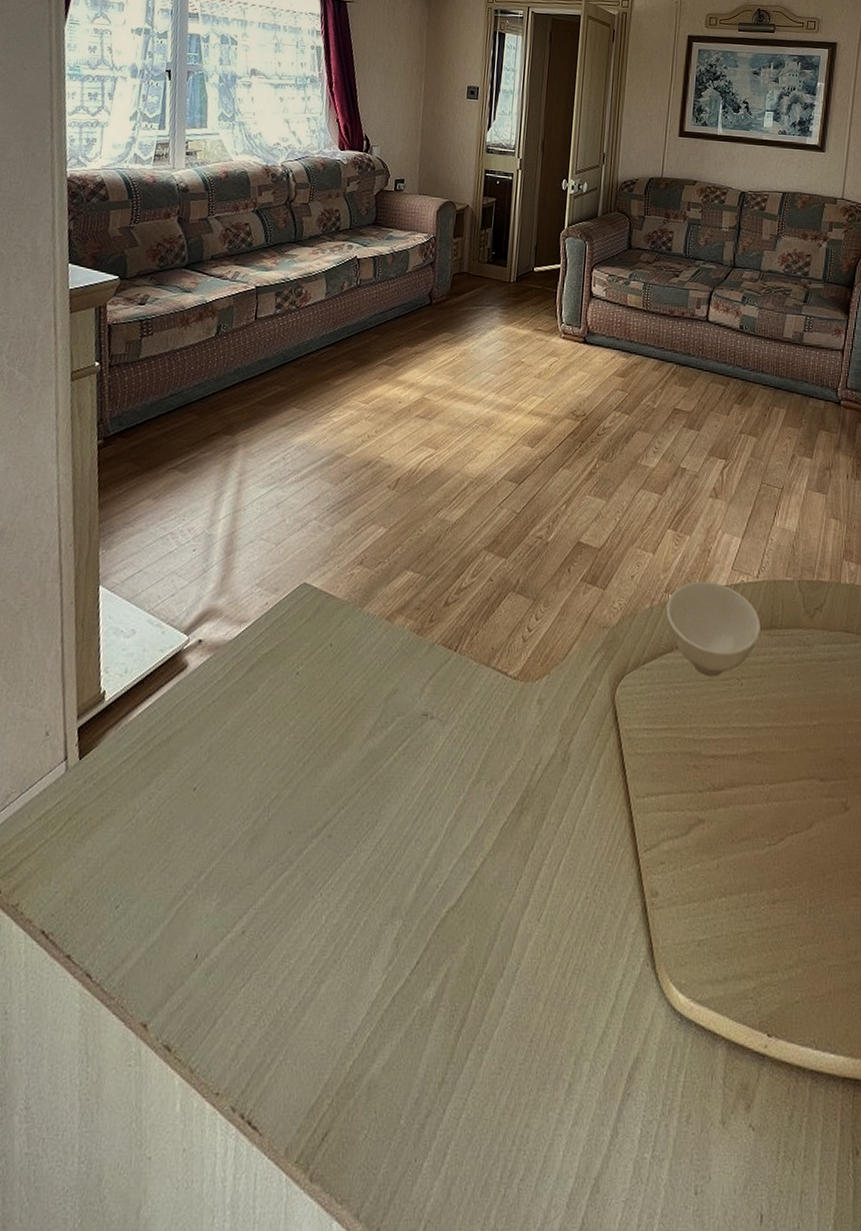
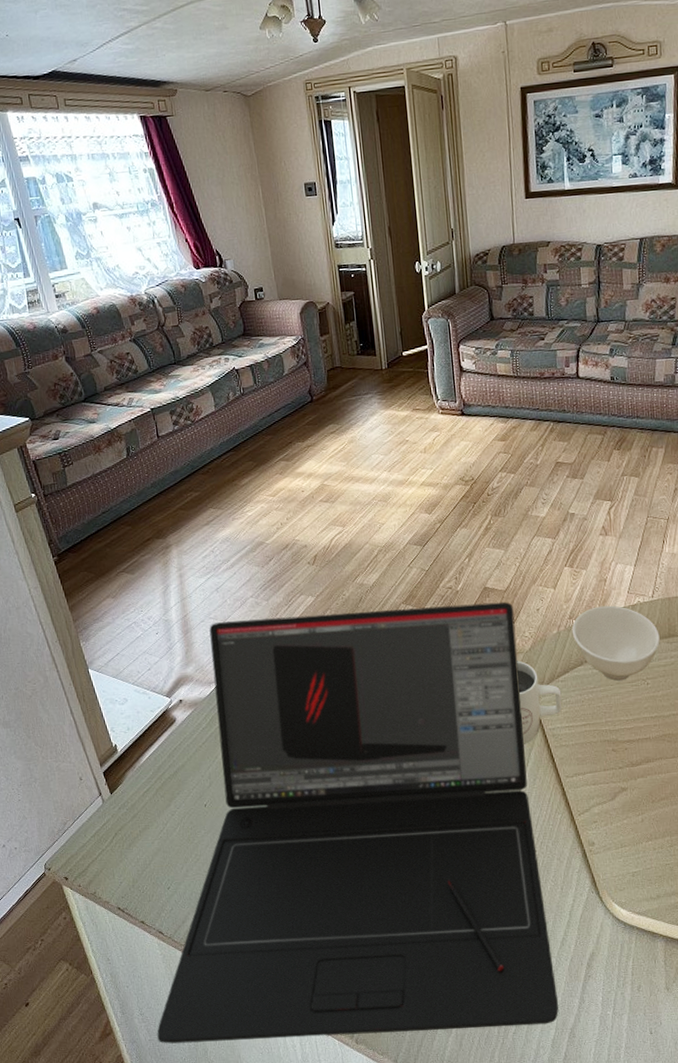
laptop: none [38,545,606,1168] -> present [157,601,559,1044]
mug: none [592,637,645,747] -> present [517,660,563,744]

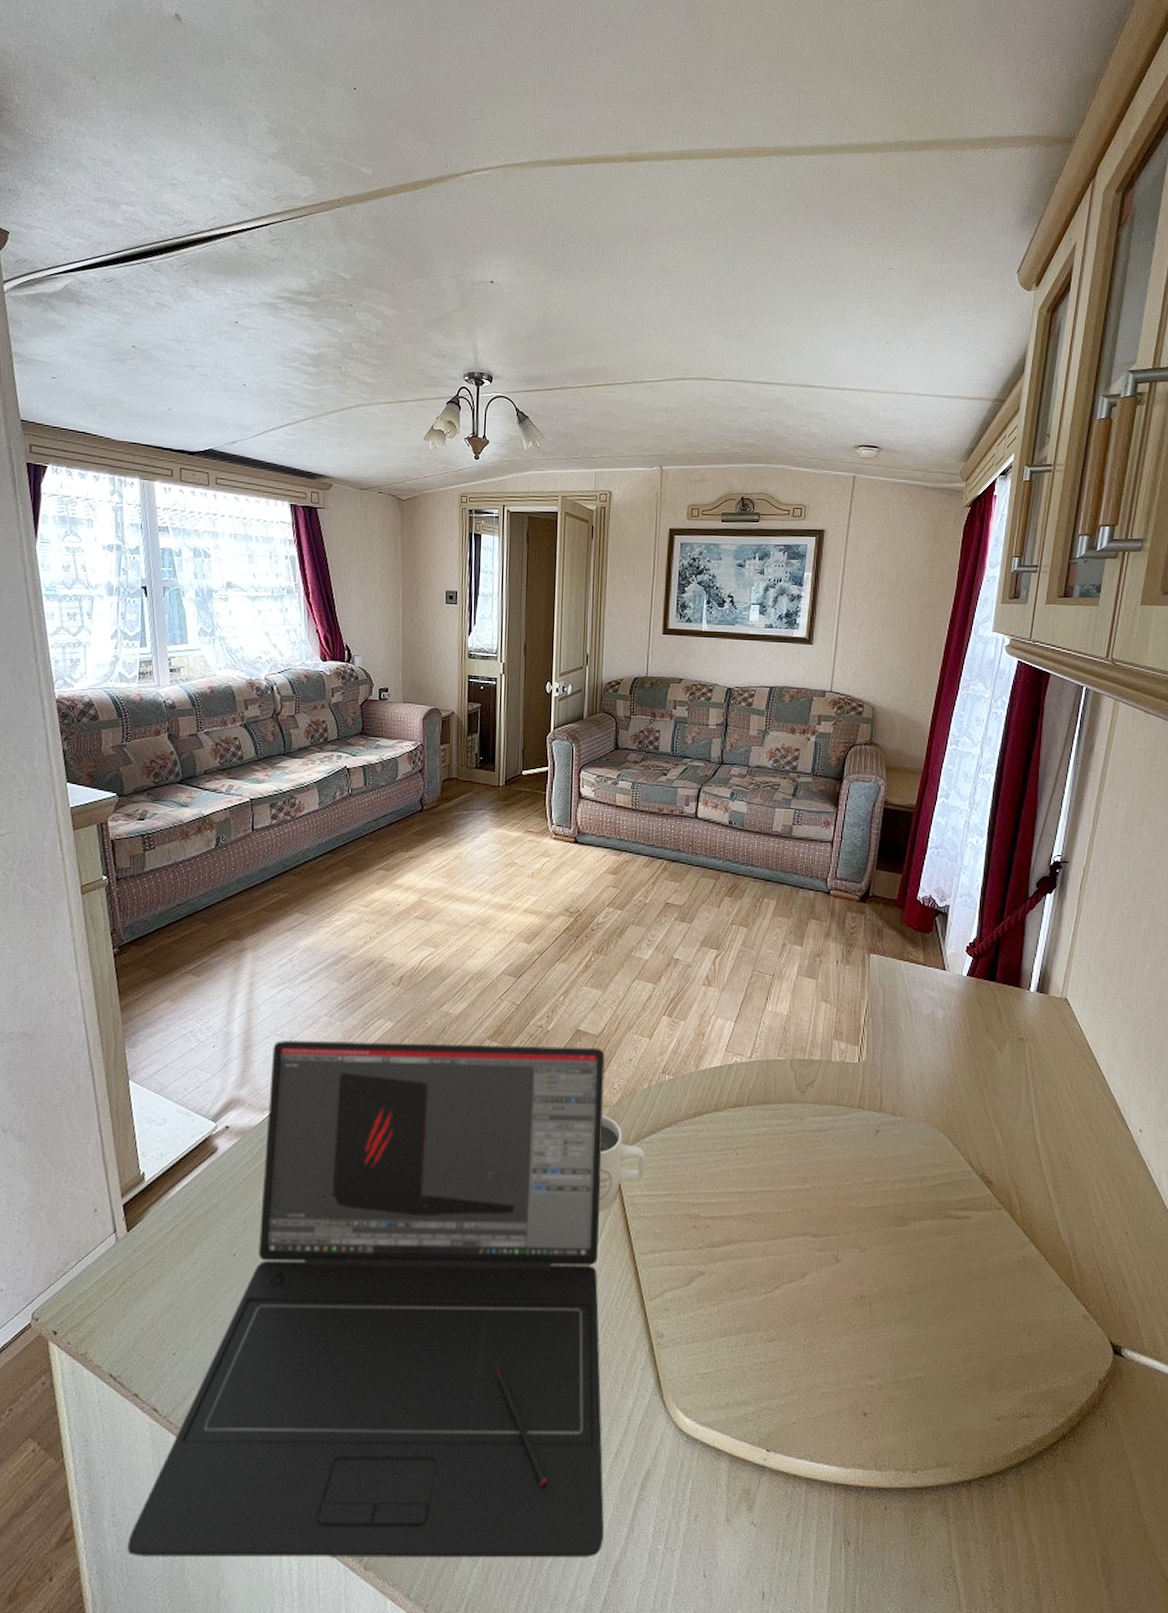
bowl: present [571,605,660,681] -> none [663,1062,754,1148]

